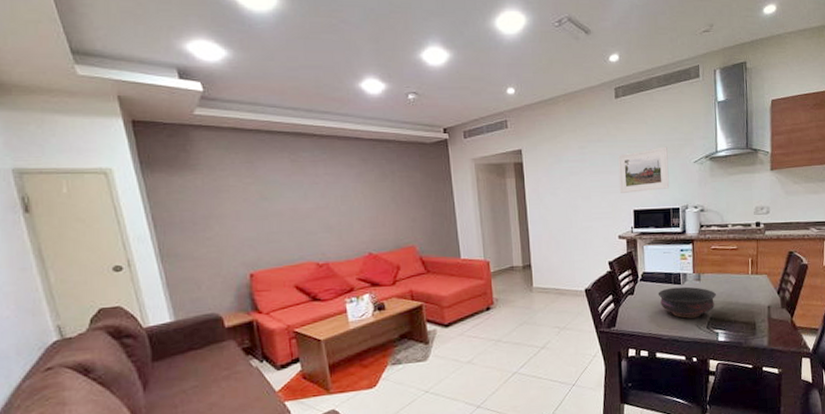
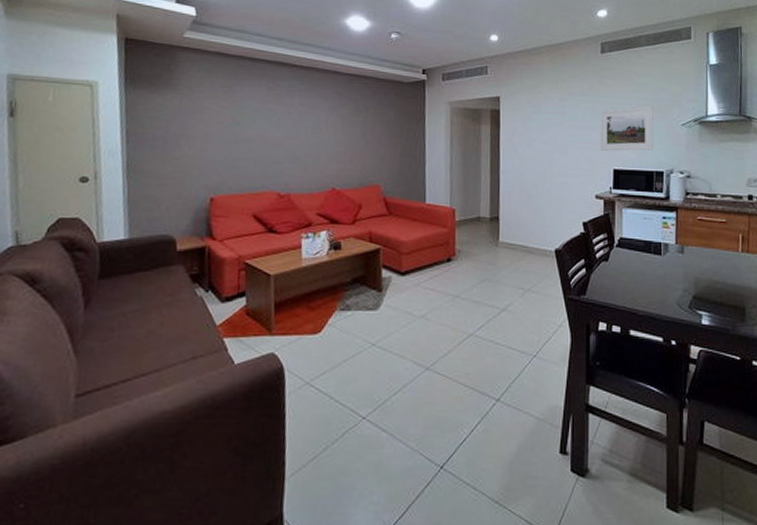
bowl: present [657,286,716,318] -> none [635,258,701,295]

